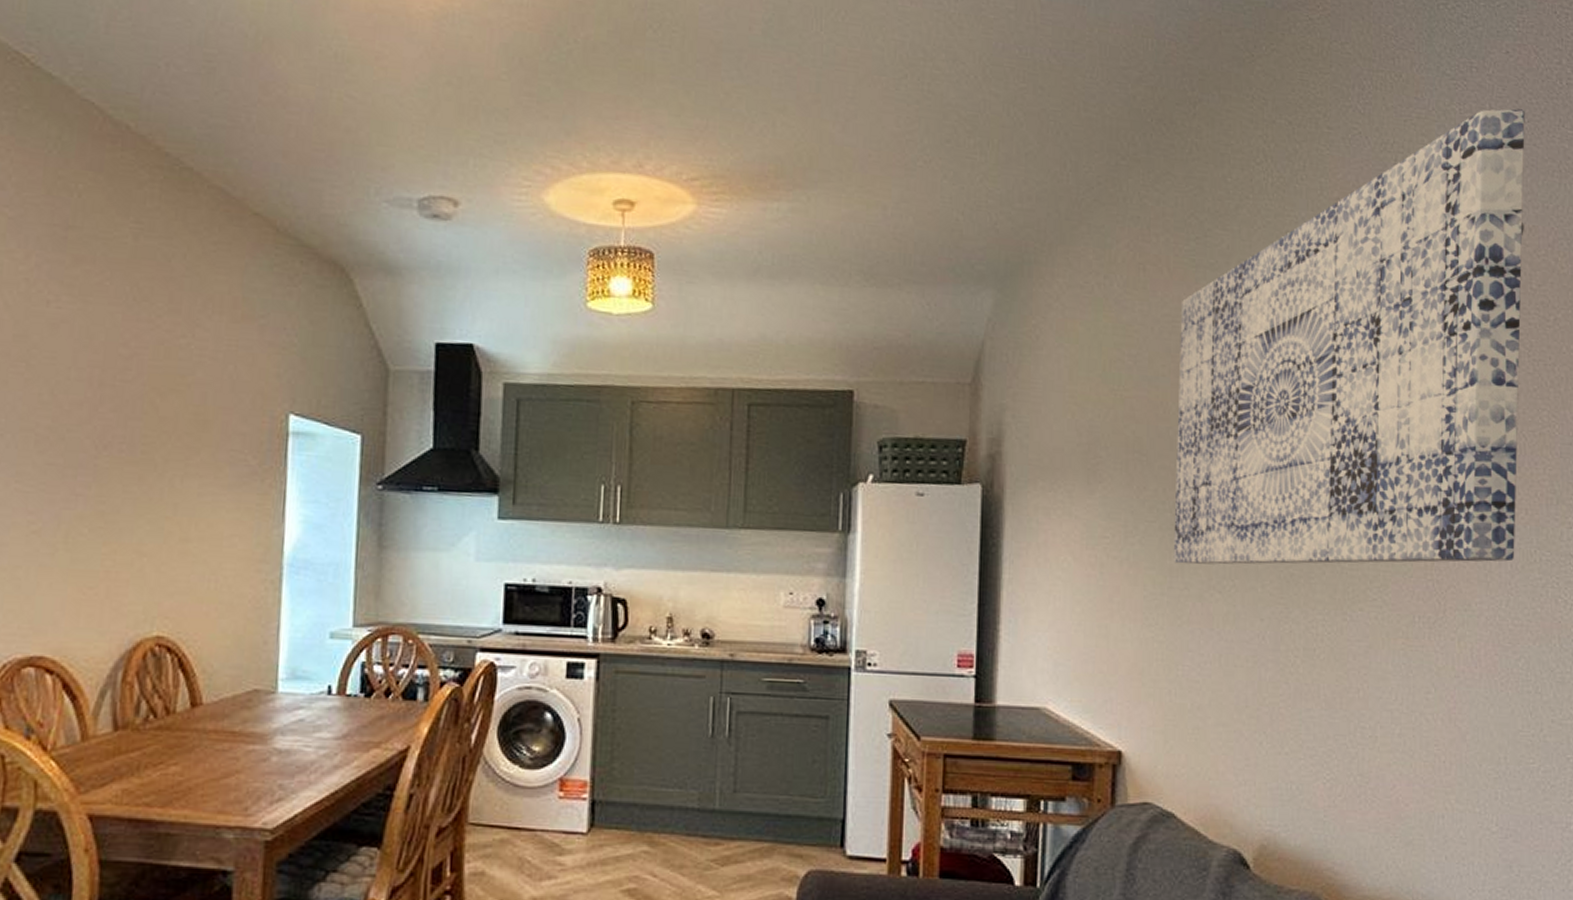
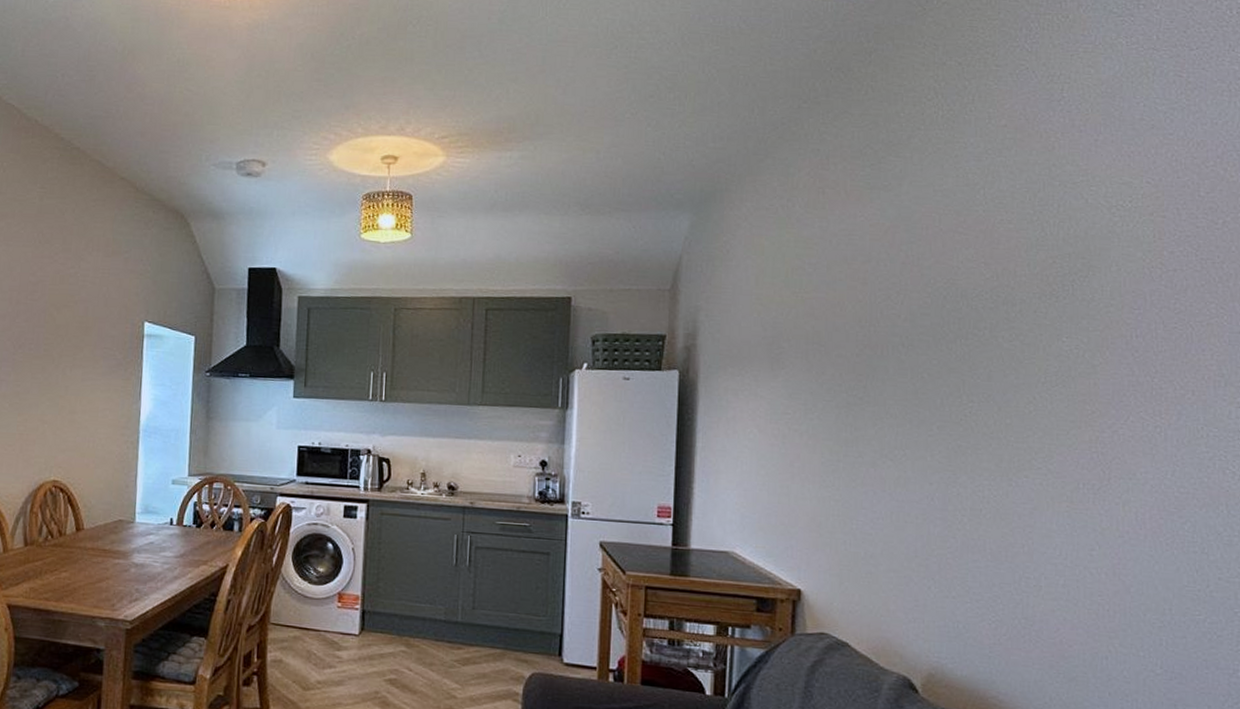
wall art: present [1173,108,1525,565] -> none [848,38,1193,437]

